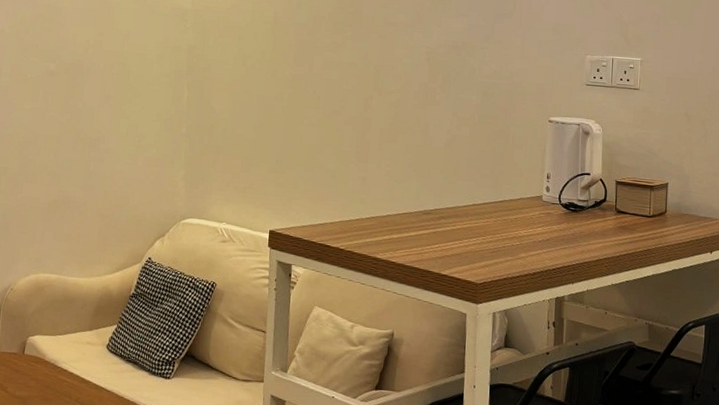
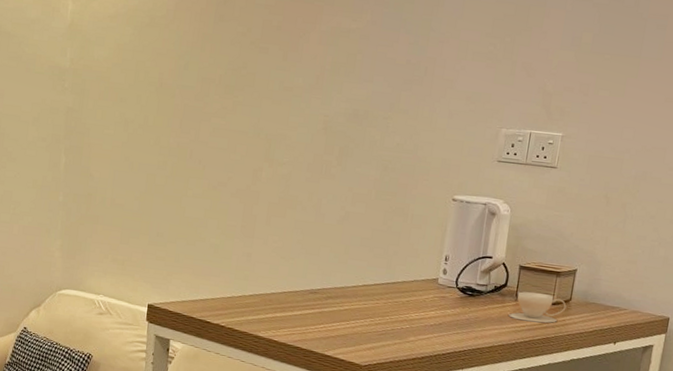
teacup: none [611,205,663,236] -> present [508,291,567,323]

